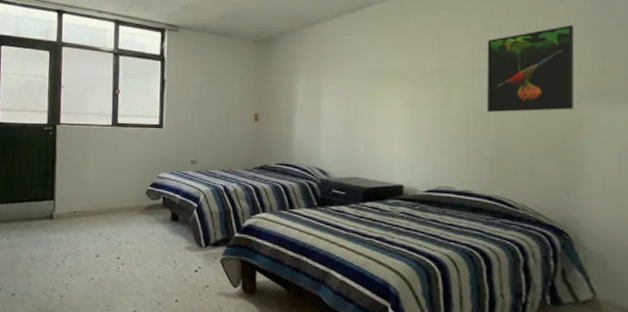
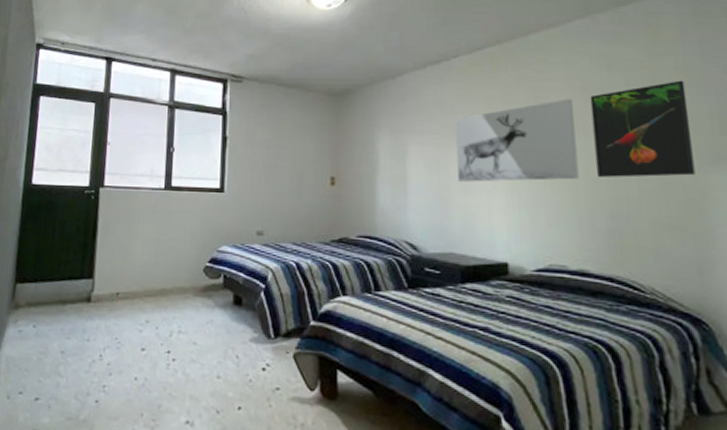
wall art: none [365,43,471,117] -> present [455,98,580,182]

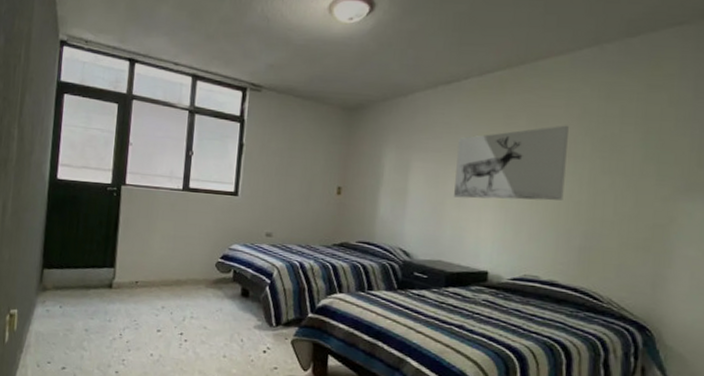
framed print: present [590,80,695,178] -> none [580,113,674,203]

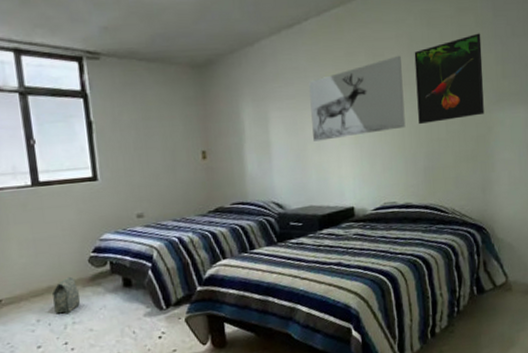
bag: none [178,275,202,307] -> present [51,276,80,314]
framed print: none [580,113,674,203] -> present [414,33,484,125]

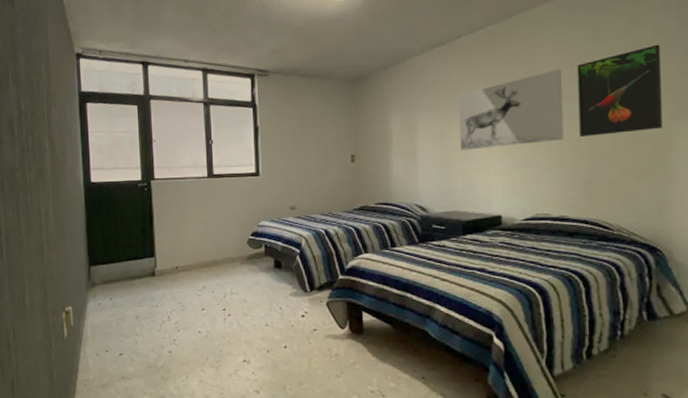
bag: present [51,276,80,314] -> none [216,254,239,284]

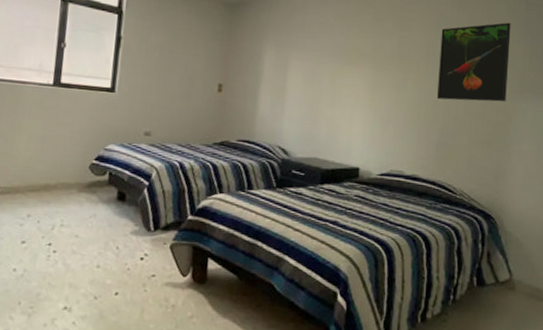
wall art: present [459,68,564,150] -> none [329,29,428,100]

